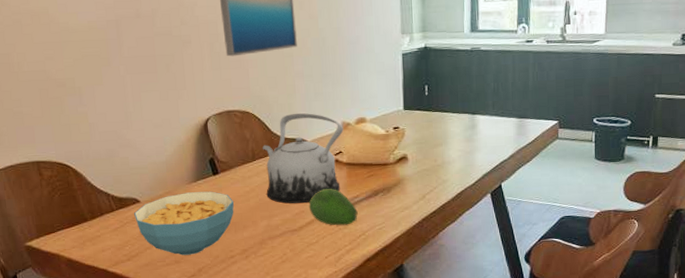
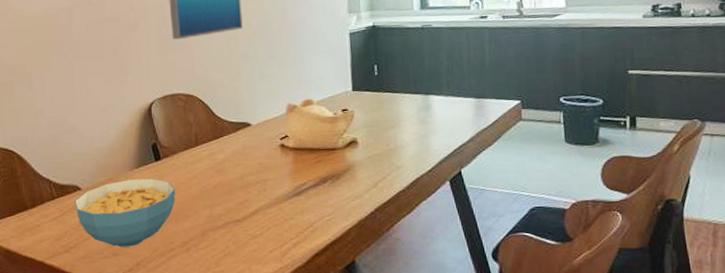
teapot: present [263,113,344,204] -> none [206,96,290,192]
fruit: present [308,188,358,226] -> none [253,175,305,216]

